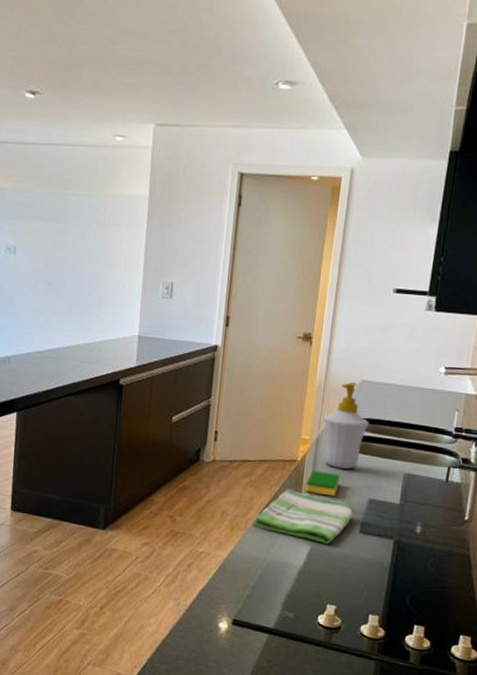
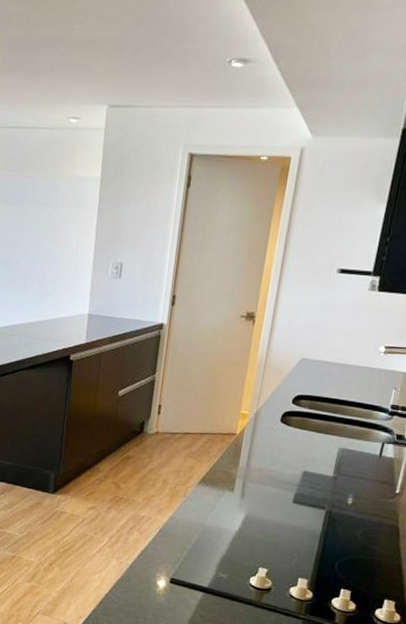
dish towel: present [252,488,355,544] -> none [191,460,289,512]
dish sponge: present [305,470,340,497] -> none [242,444,277,468]
soap bottle: present [324,381,369,469] -> none [262,359,307,443]

